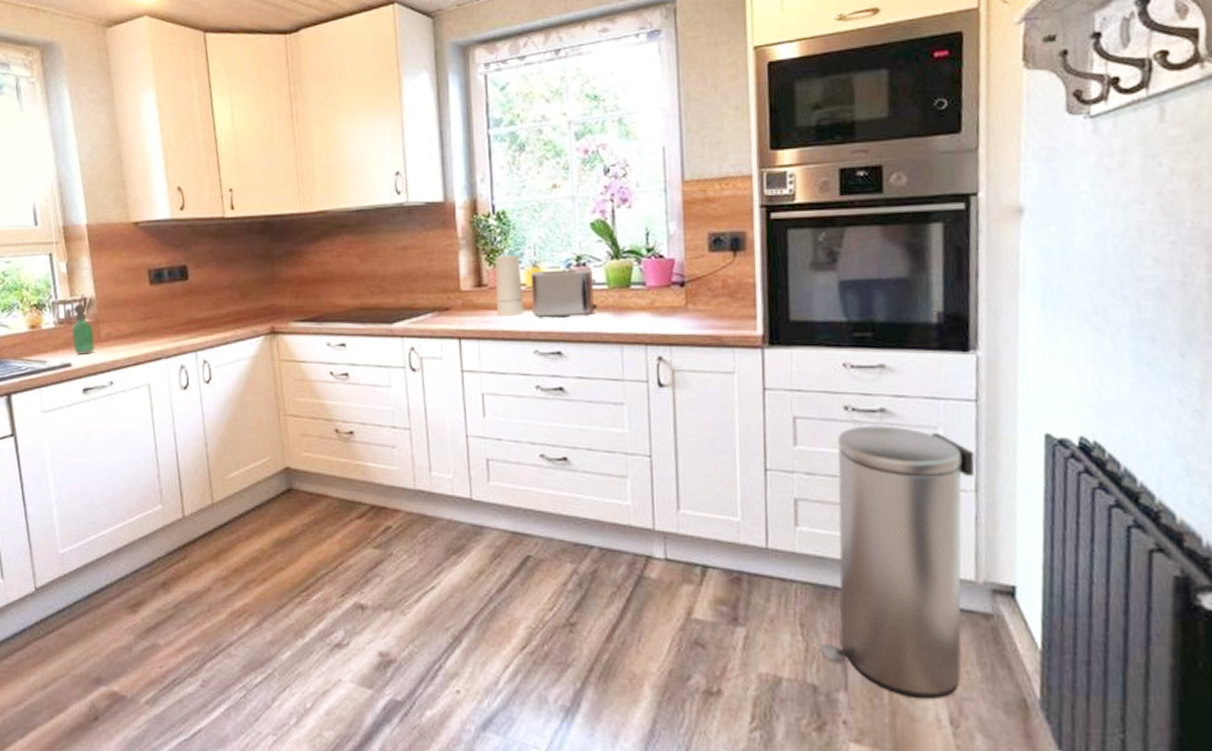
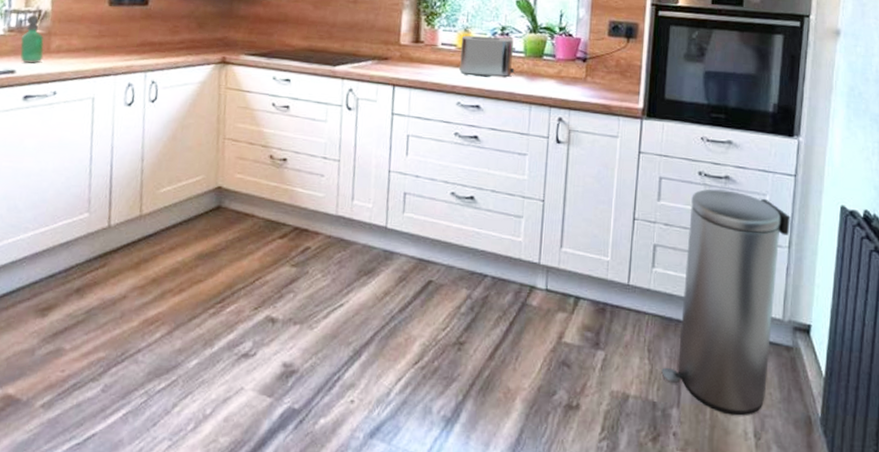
canister: present [495,256,524,316] -> none [429,19,454,71]

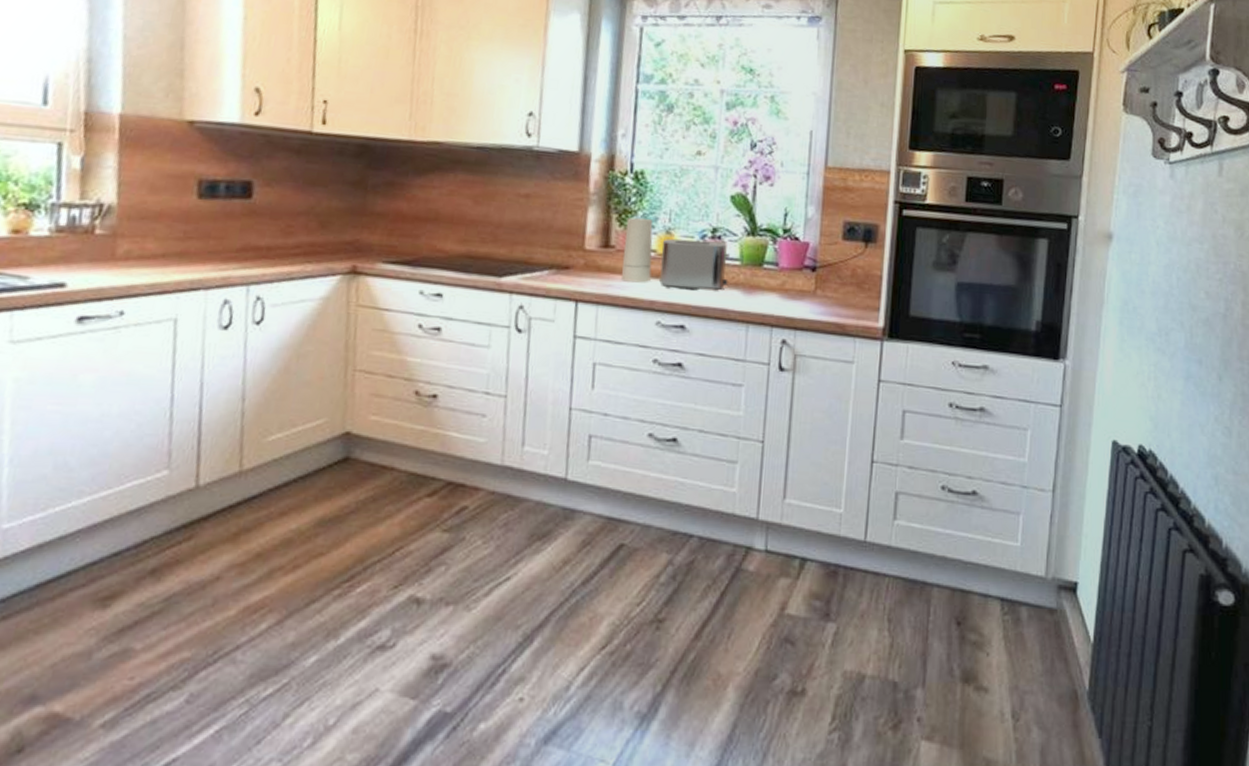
soap dispenser: present [20,15,44,64] -> none [73,210,107,274]
canister: none [429,19,454,71] -> present [621,218,653,283]
pedal bin: present [661,189,790,416] -> none [904,423,1055,694]

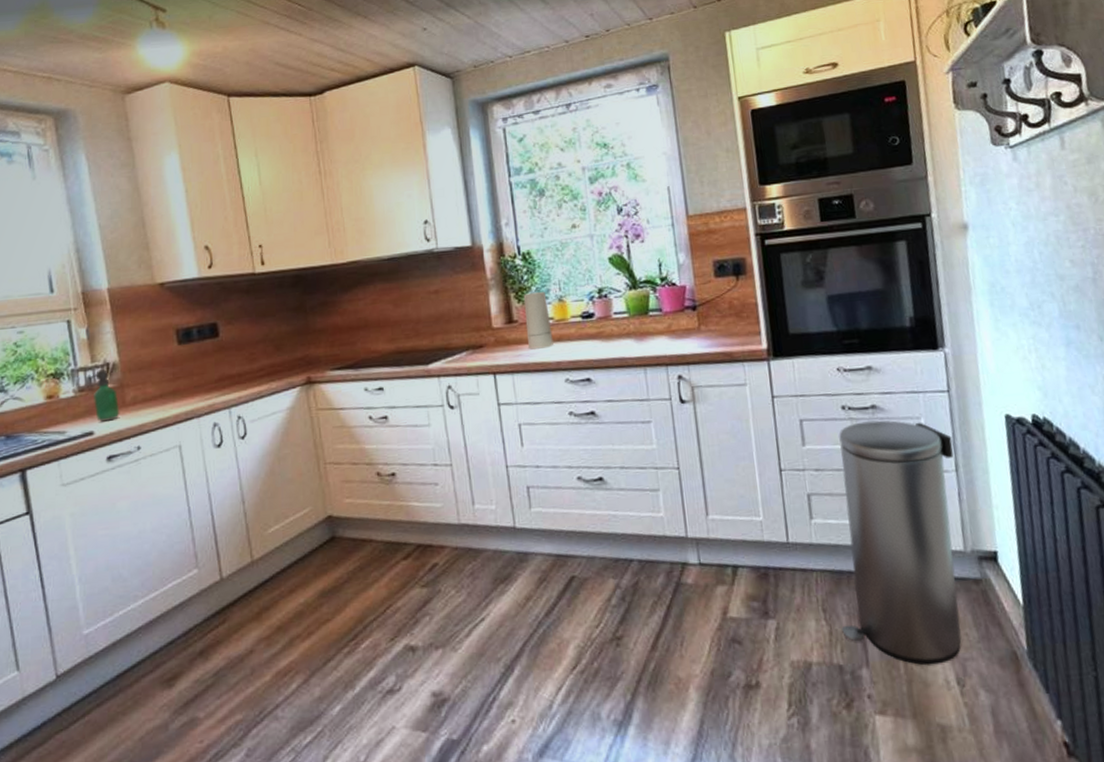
soap dispenser: none [73,210,107,274] -> present [89,369,120,422]
toaster: present [659,238,731,291] -> none [557,300,621,349]
pedal bin: none [904,423,1055,694] -> present [839,420,962,665]

